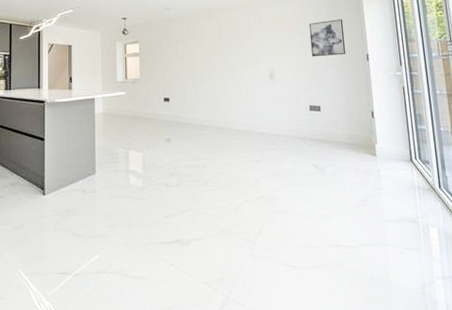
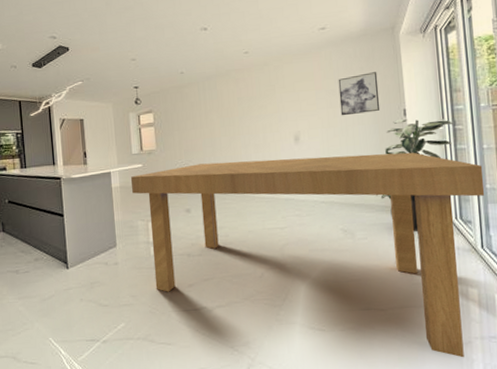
dining table: none [115,94,440,298] -> present [131,152,485,358]
indoor plant: none [343,62,410,168] -> present [375,118,453,230]

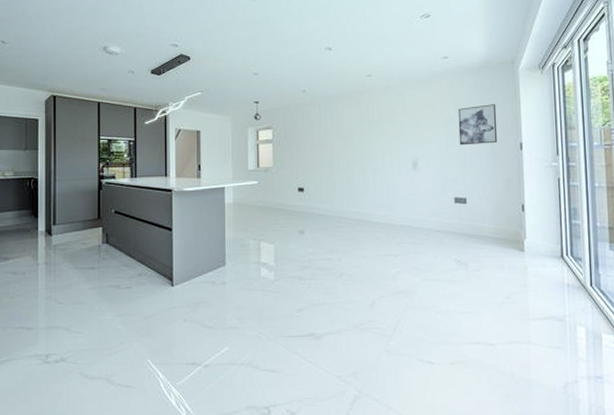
dining table: present [131,152,485,358] -> none [246,184,595,398]
indoor plant: present [375,118,453,230] -> none [489,152,567,265]

